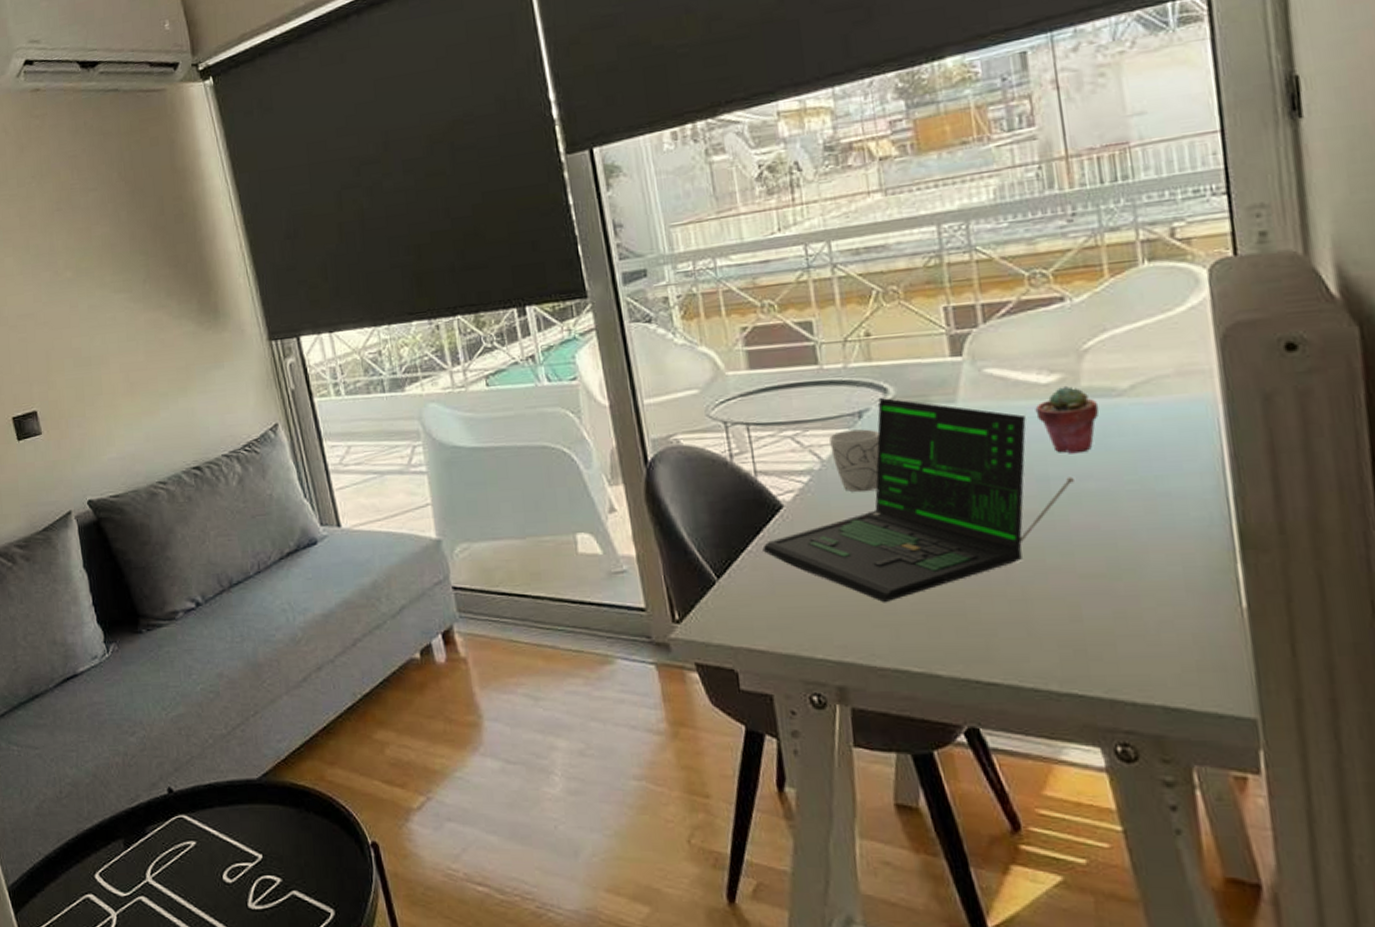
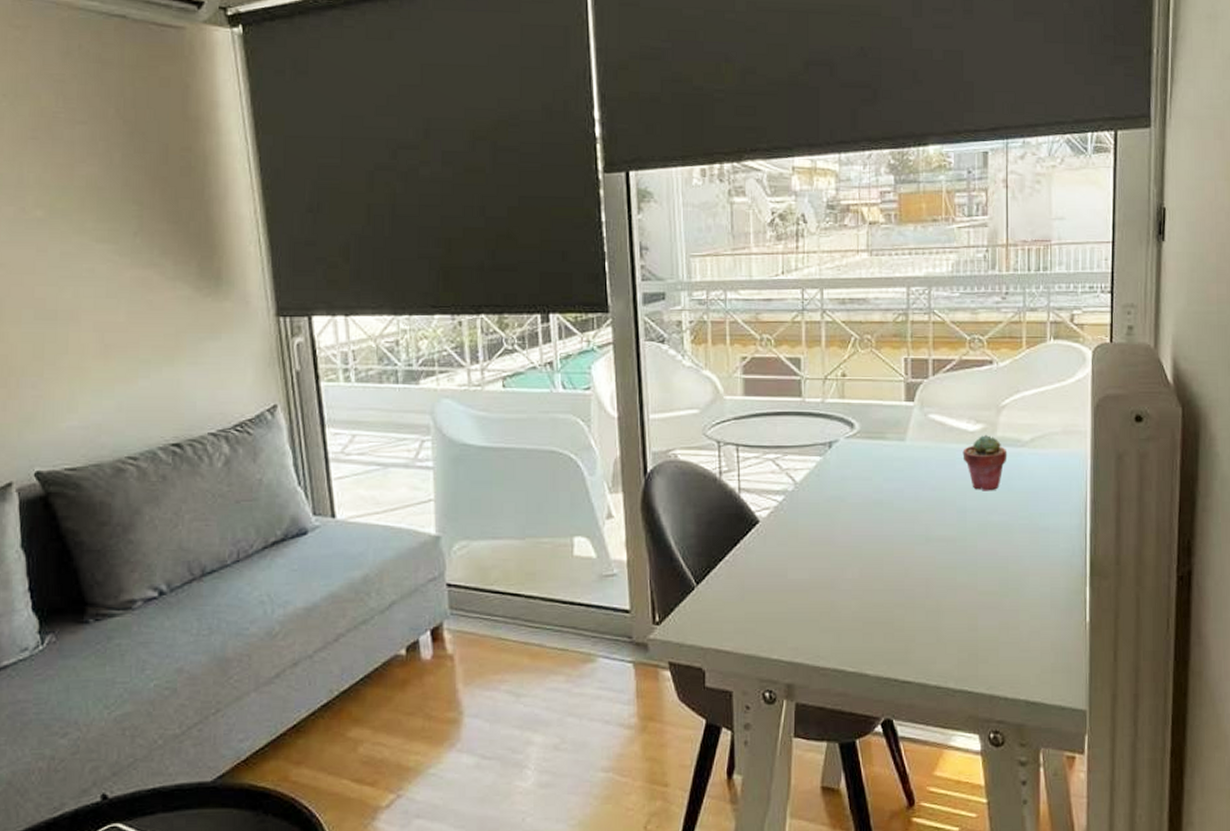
laptop: present [762,397,1074,603] -> none [738,431,984,611]
mug: present [829,429,880,493] -> none [804,458,843,513]

